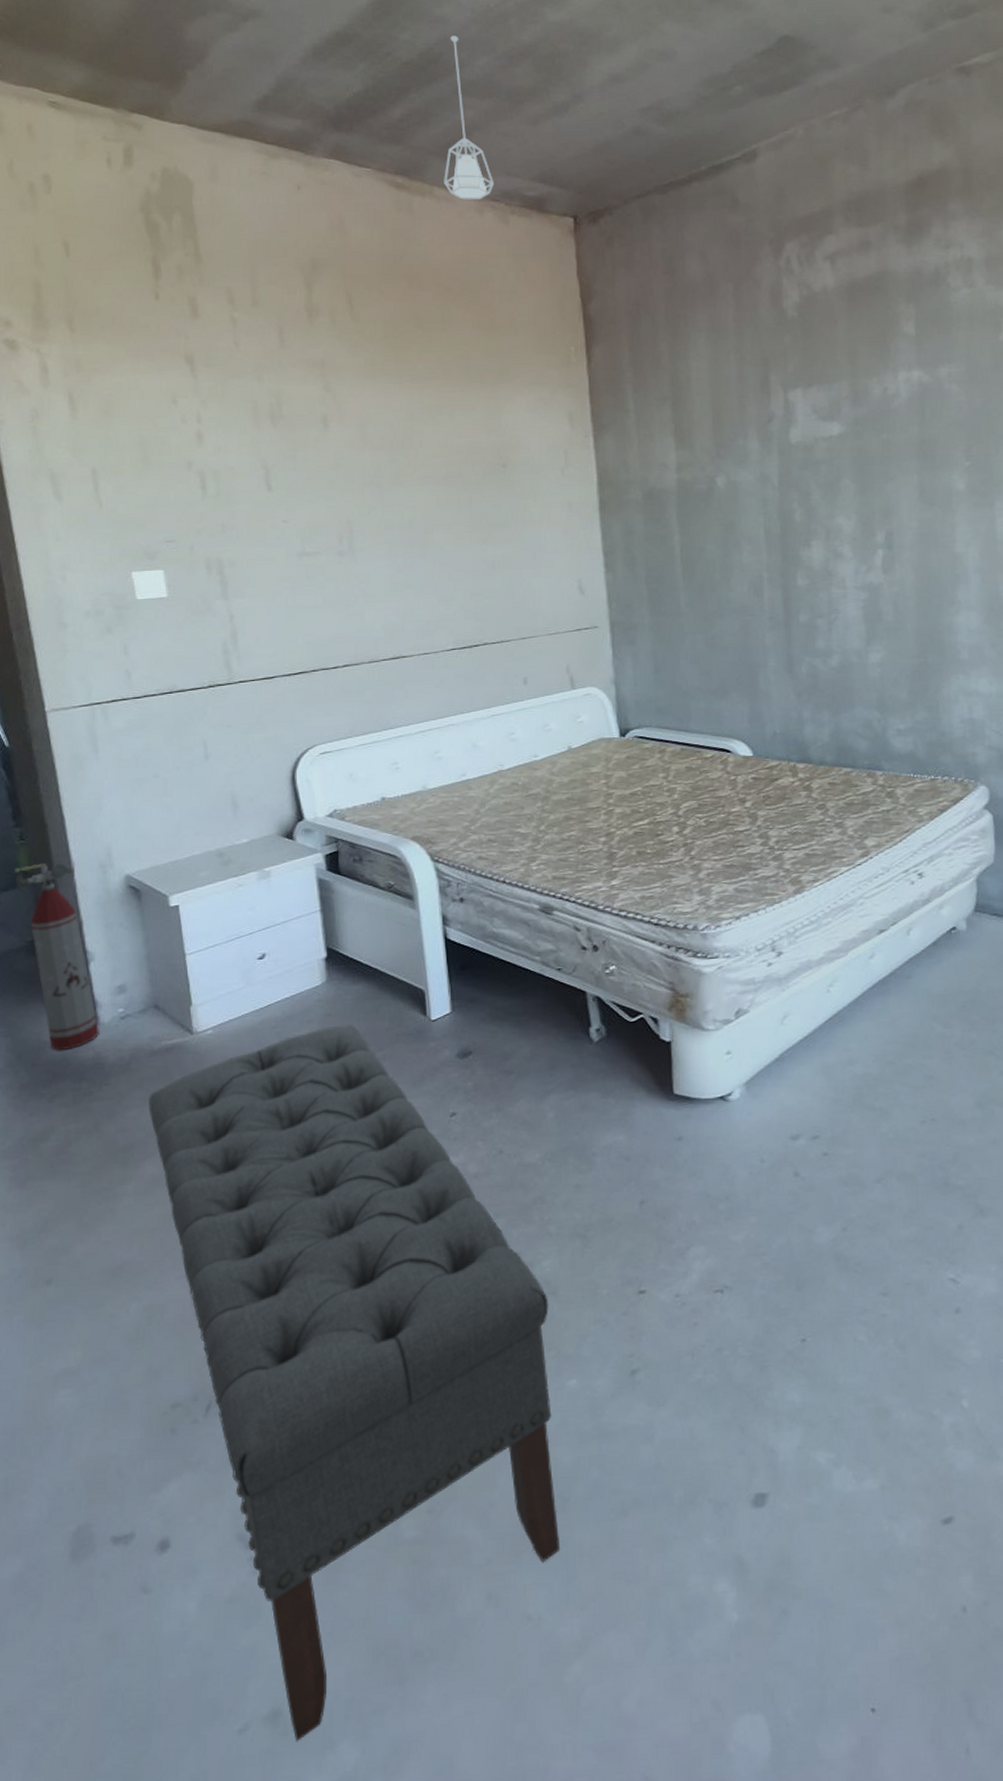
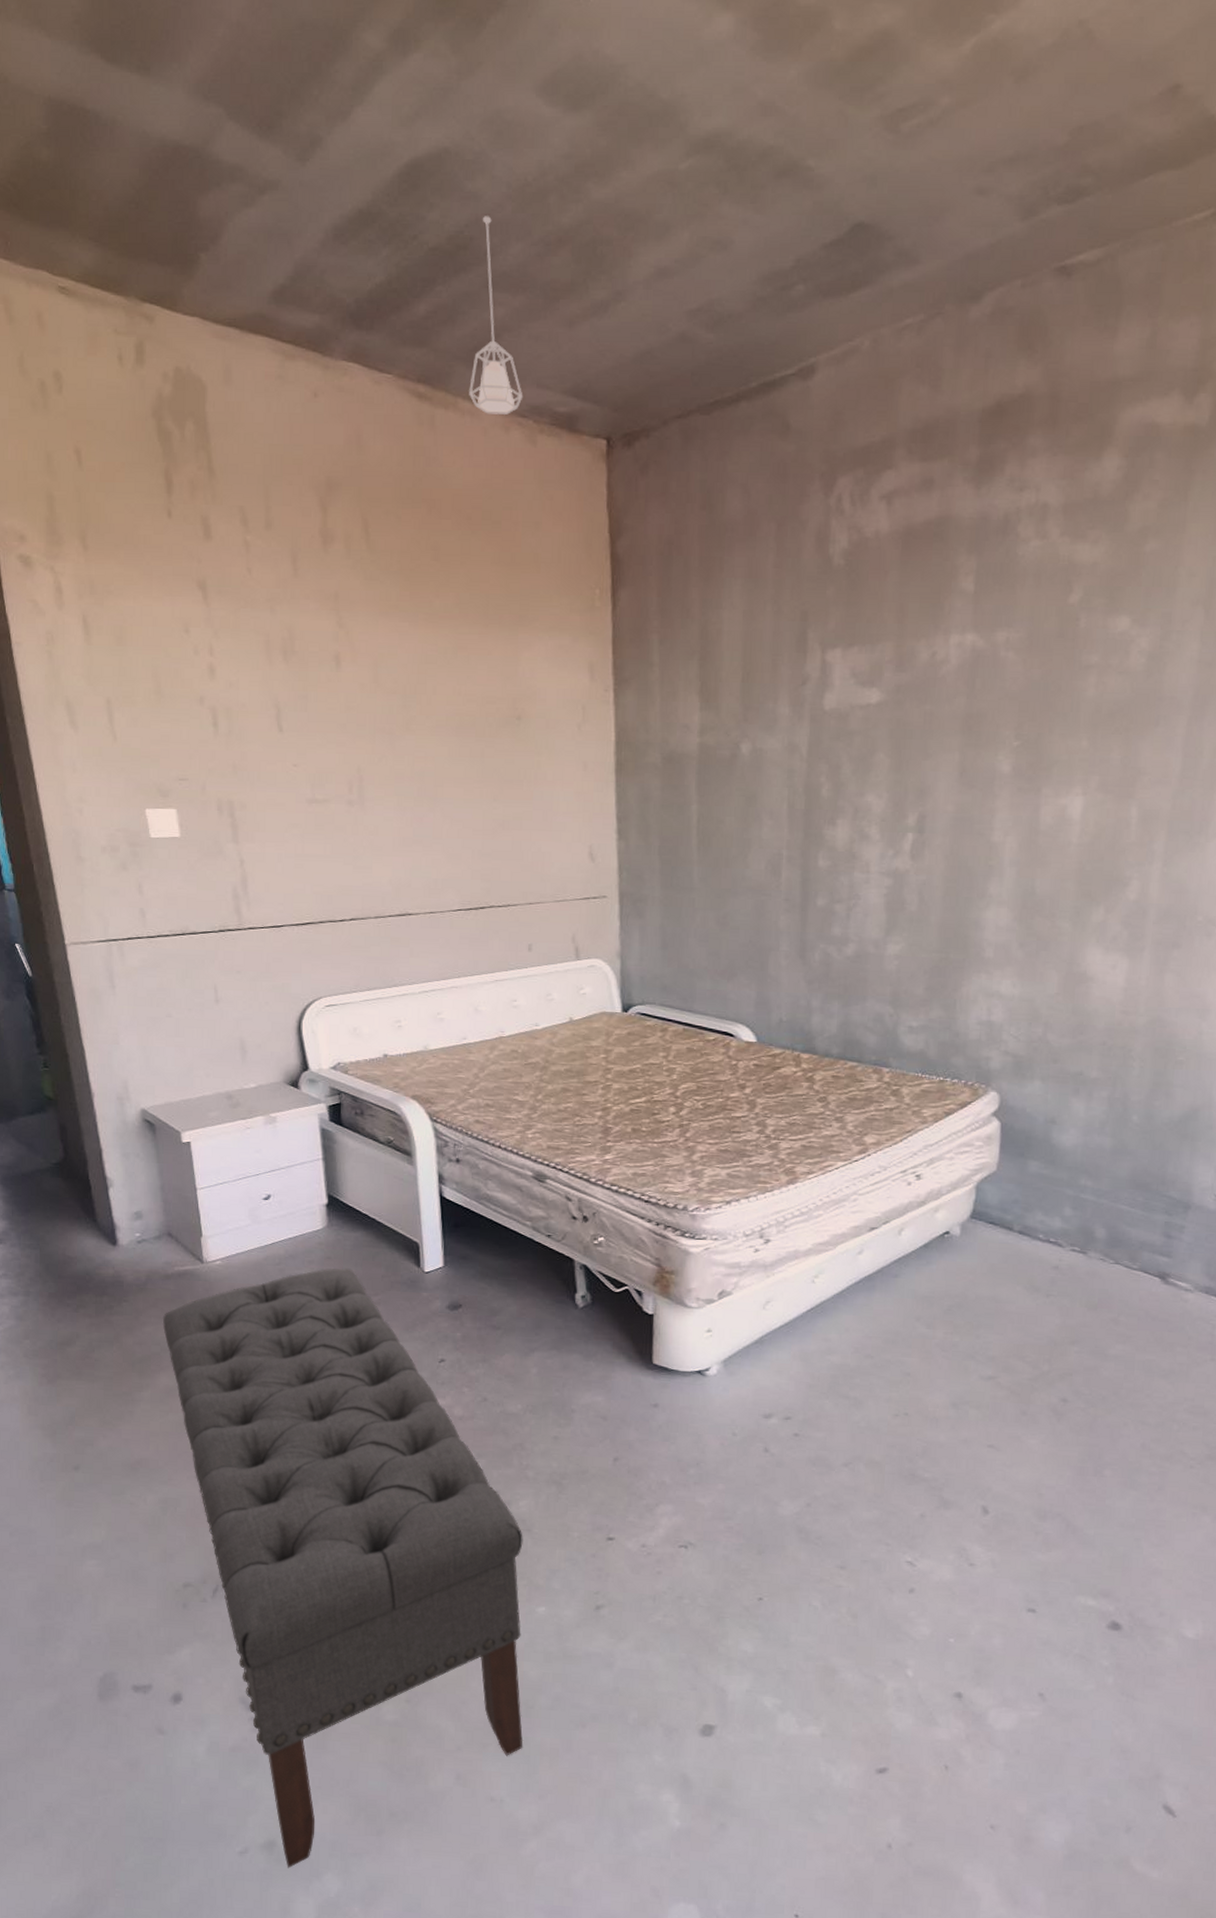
fire extinguisher: present [15,863,99,1050] -> none [40,1091,118,1266]

